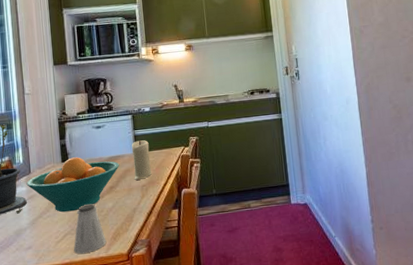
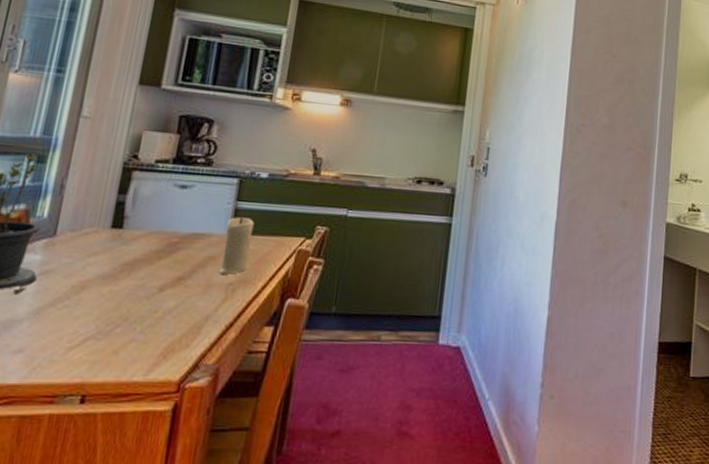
fruit bowl: present [26,157,120,213] -> none [43,223,202,305]
saltshaker: present [73,203,107,254] -> none [92,296,151,373]

